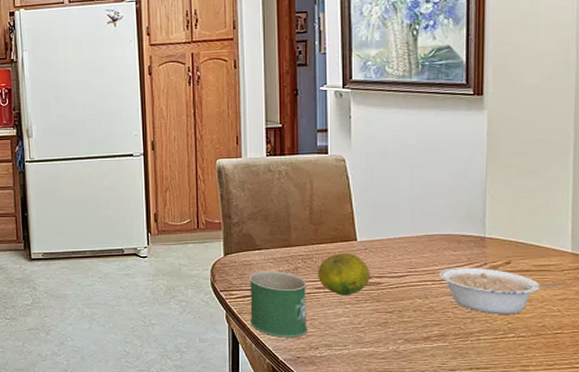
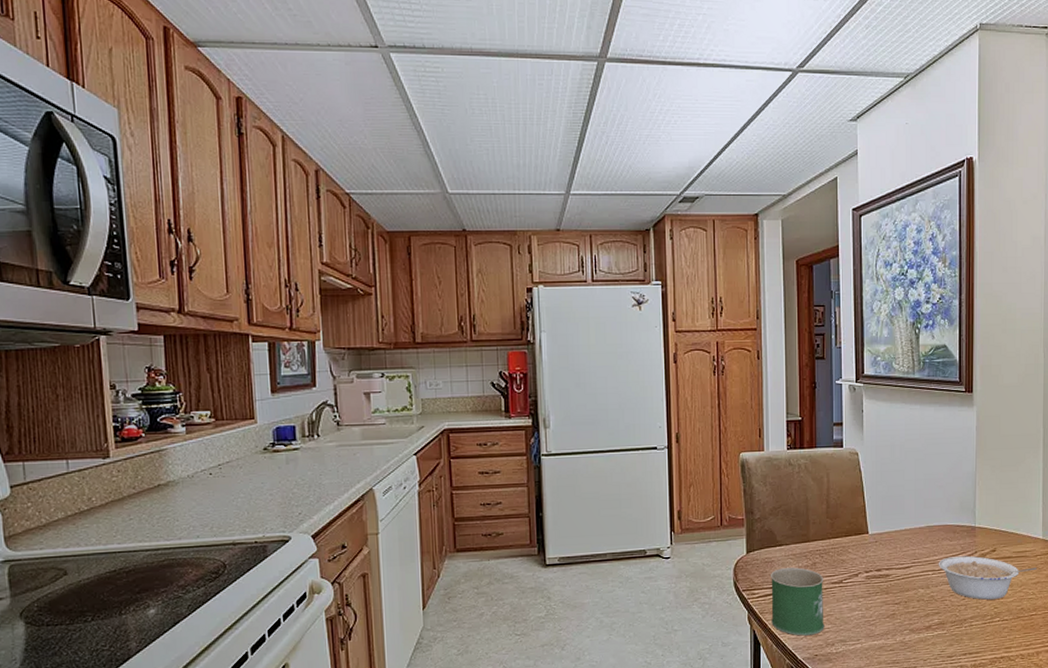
fruit: present [318,253,370,296] -> none [834,546,880,590]

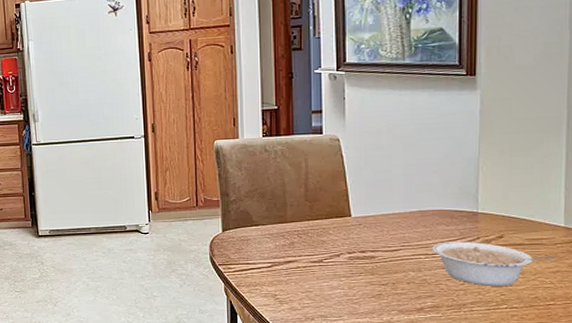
mug: present [770,567,824,636] -> none [246,246,303,309]

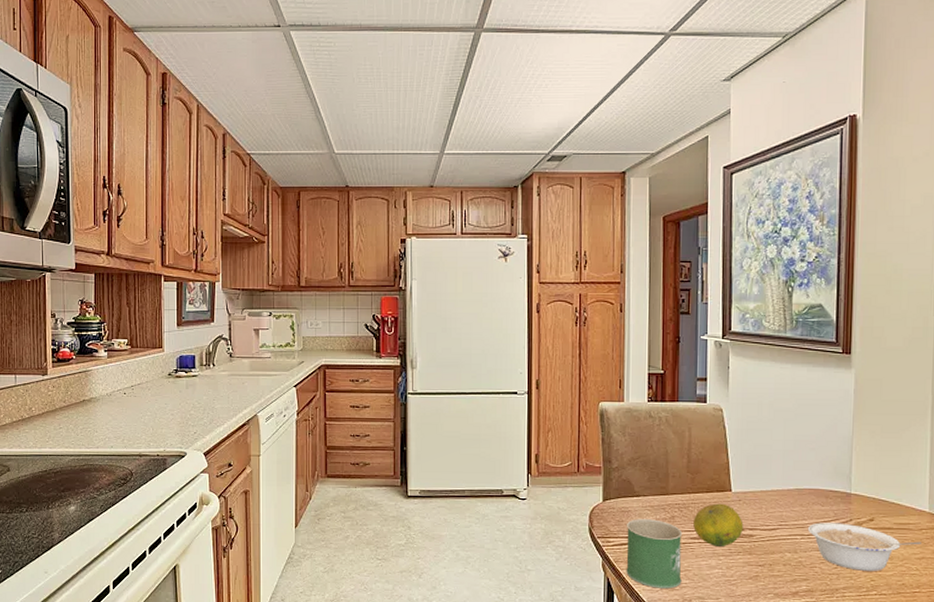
mug: none [246,246,303,309] -> present [626,519,683,589]
fruit: none [313,228,365,269] -> present [693,503,744,548]

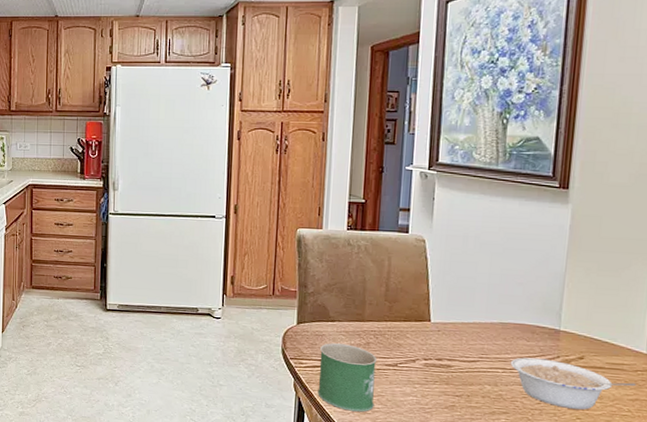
fruit: present [693,503,744,548] -> none [389,332,442,376]

